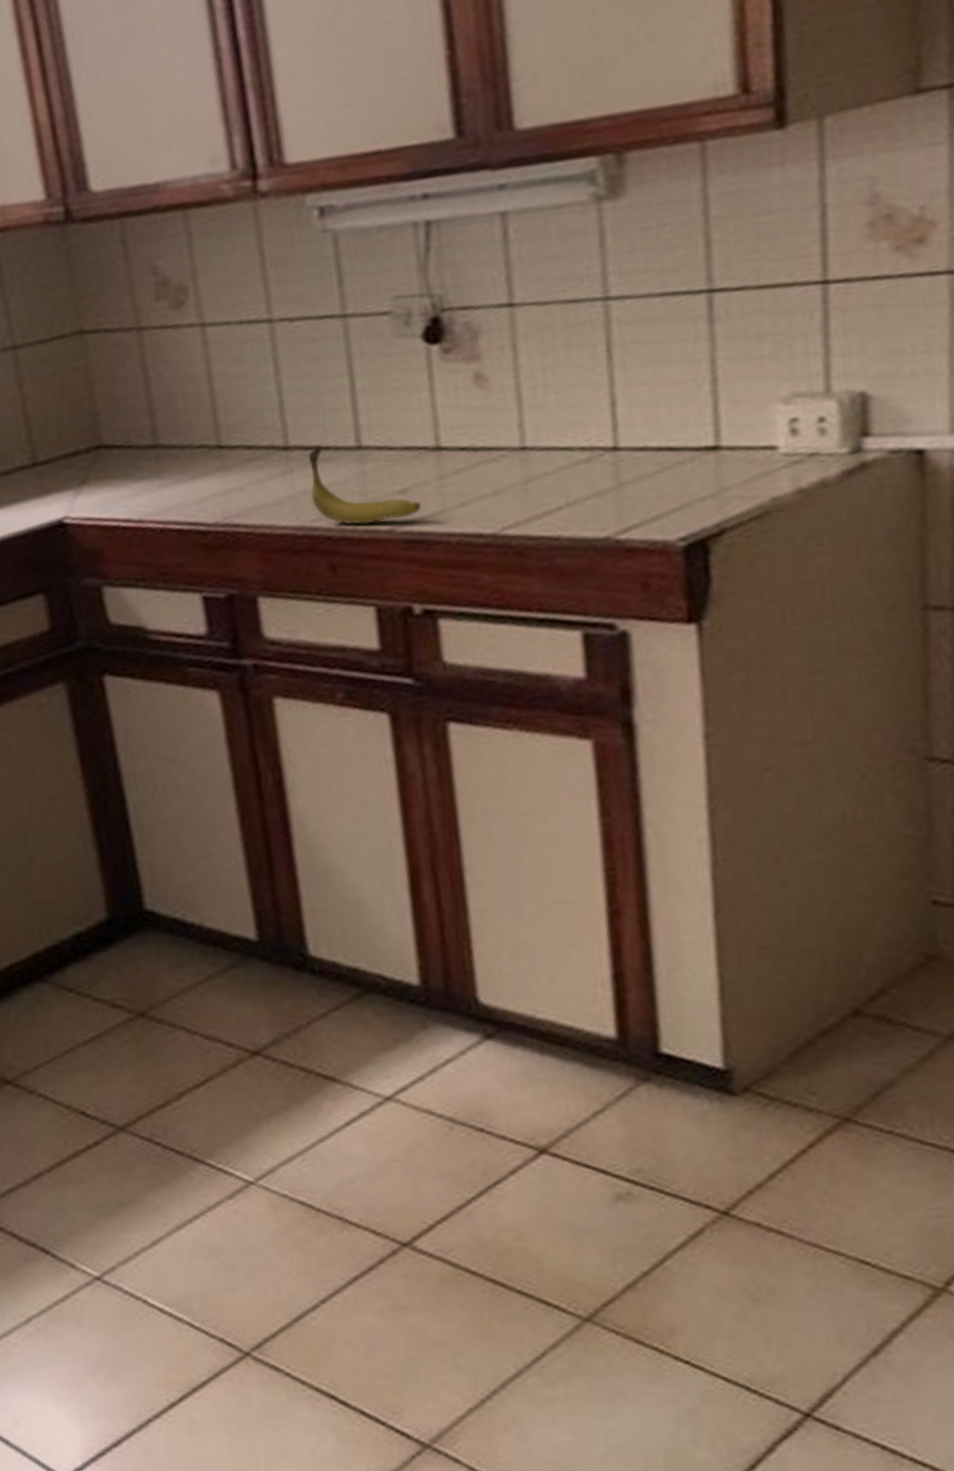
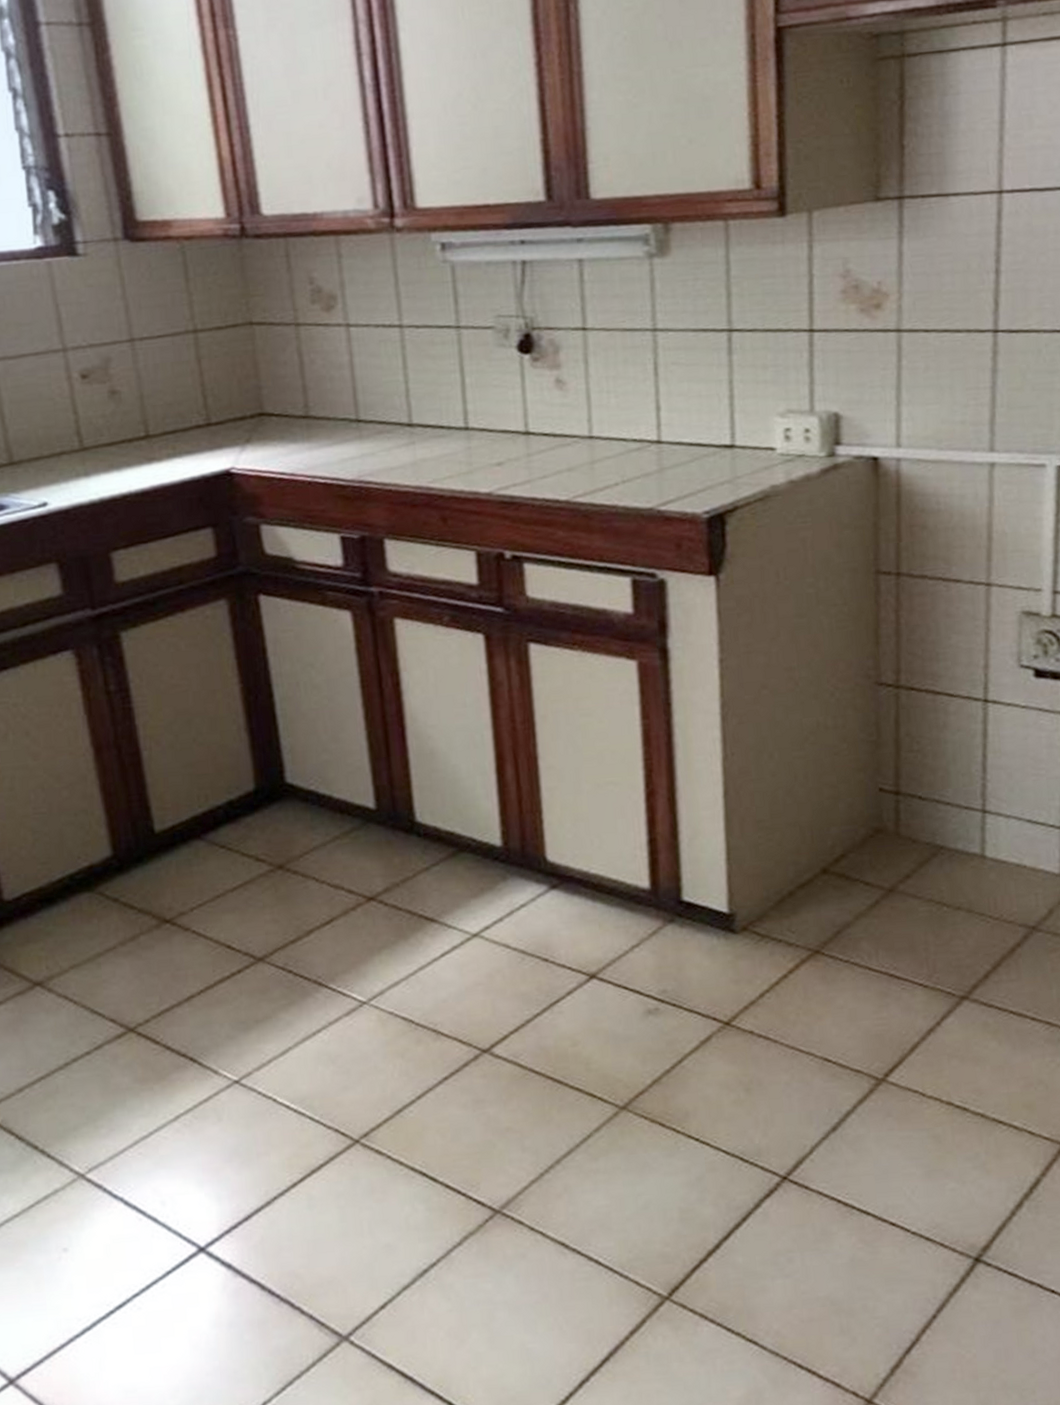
banana: present [308,444,422,525] -> none [427,424,514,488]

